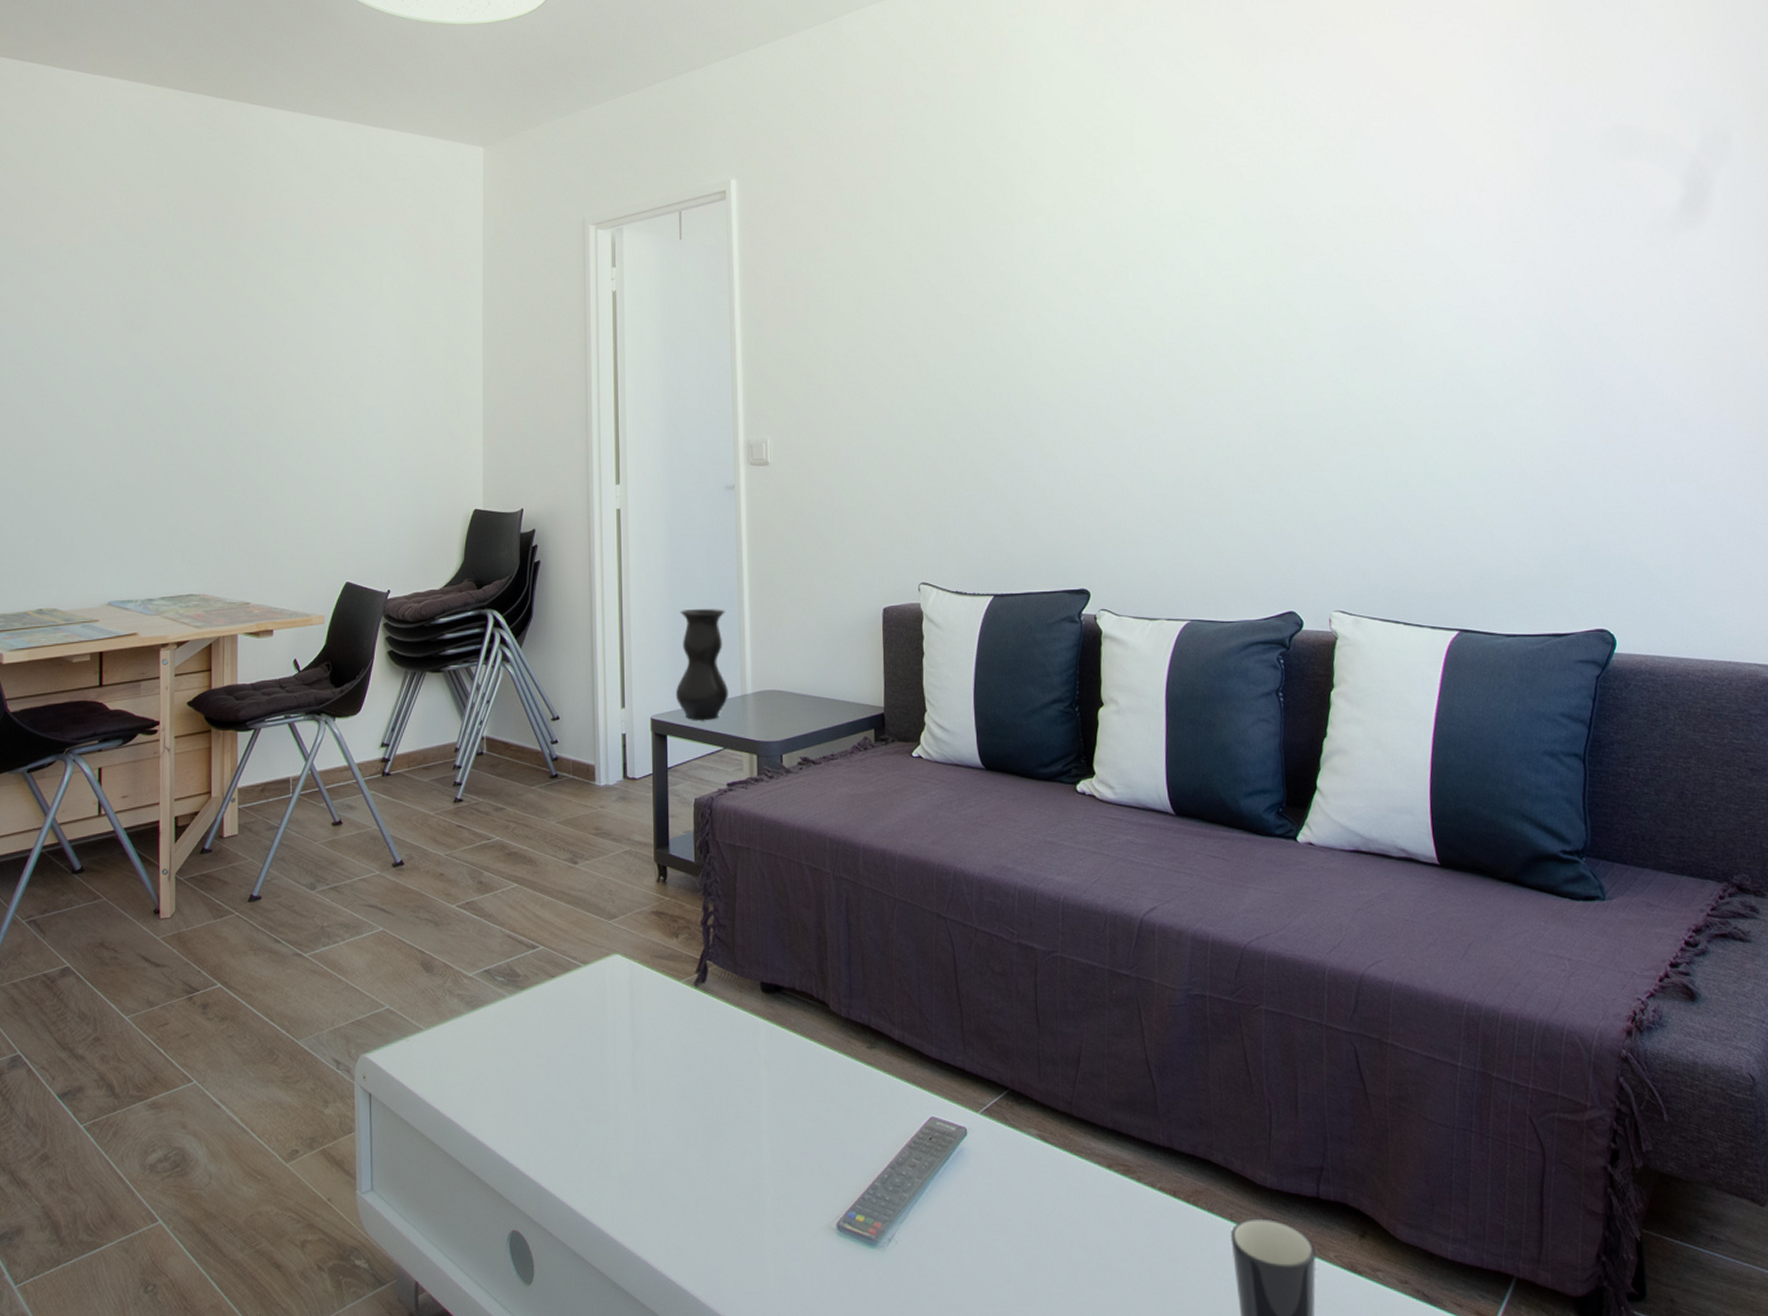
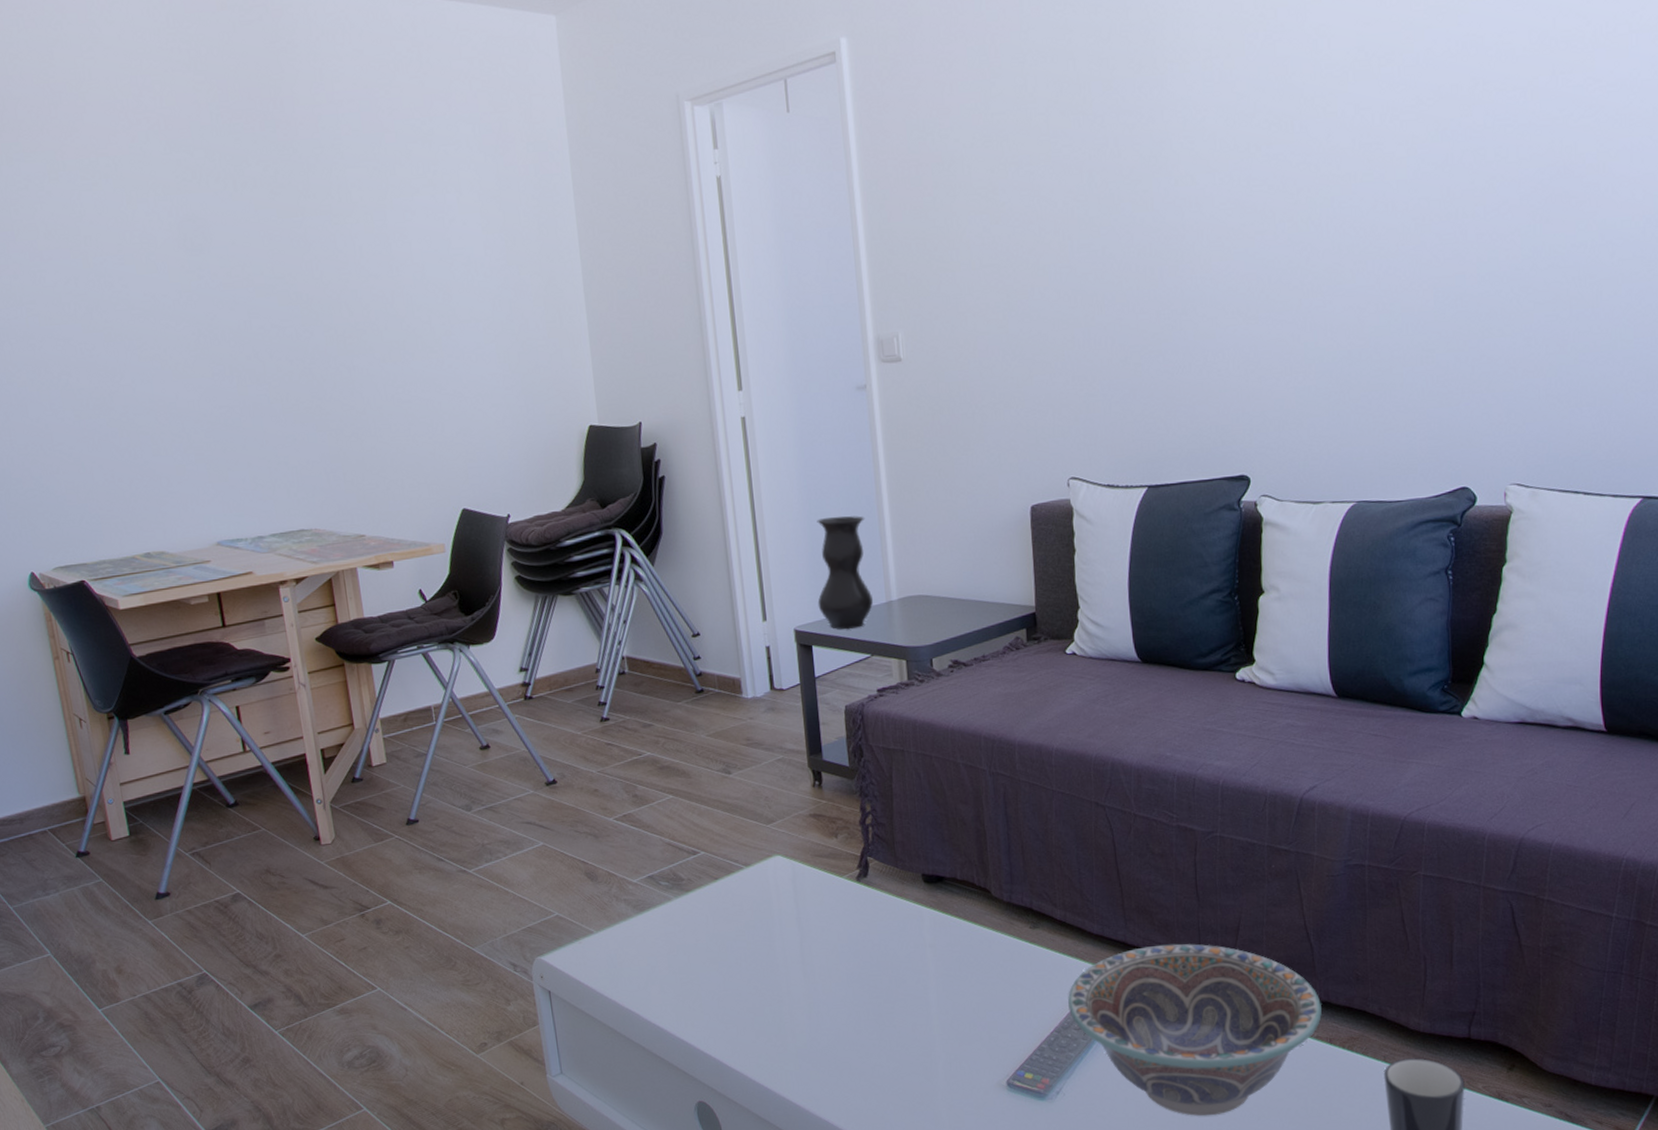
decorative bowl: none [904,1073,1165,1276] -> present [1068,943,1322,1116]

